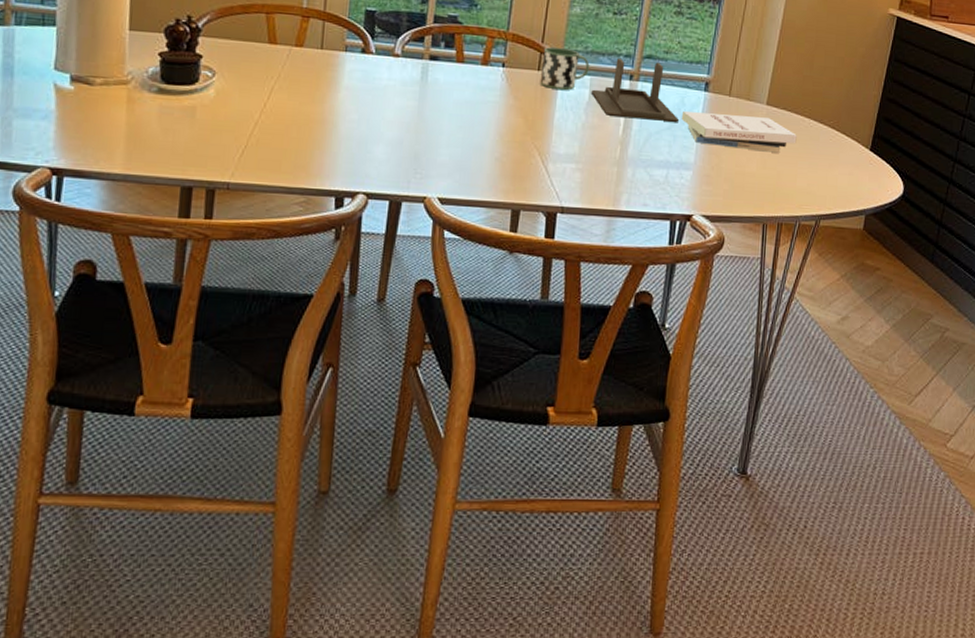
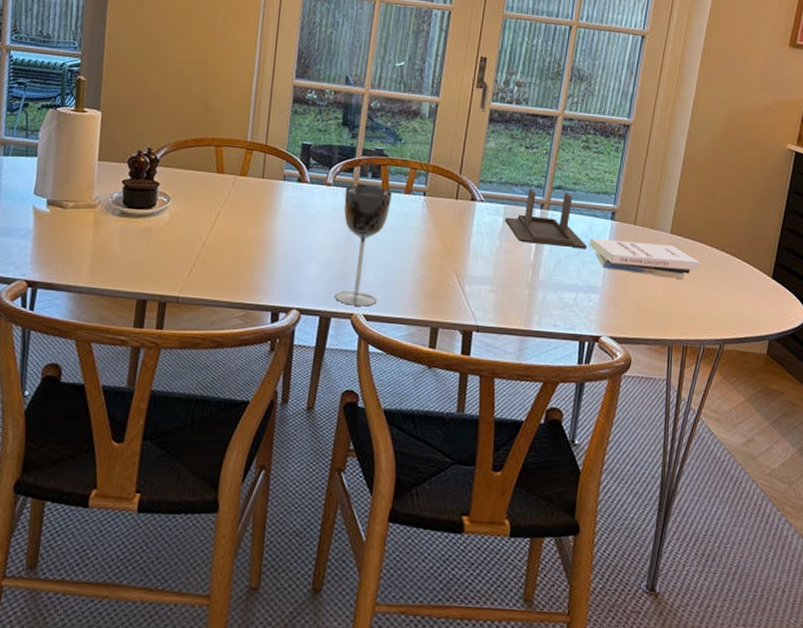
wine glass: none [405,56,467,189] -> present [334,185,392,307]
cup: present [540,46,590,90] -> none [457,177,504,217]

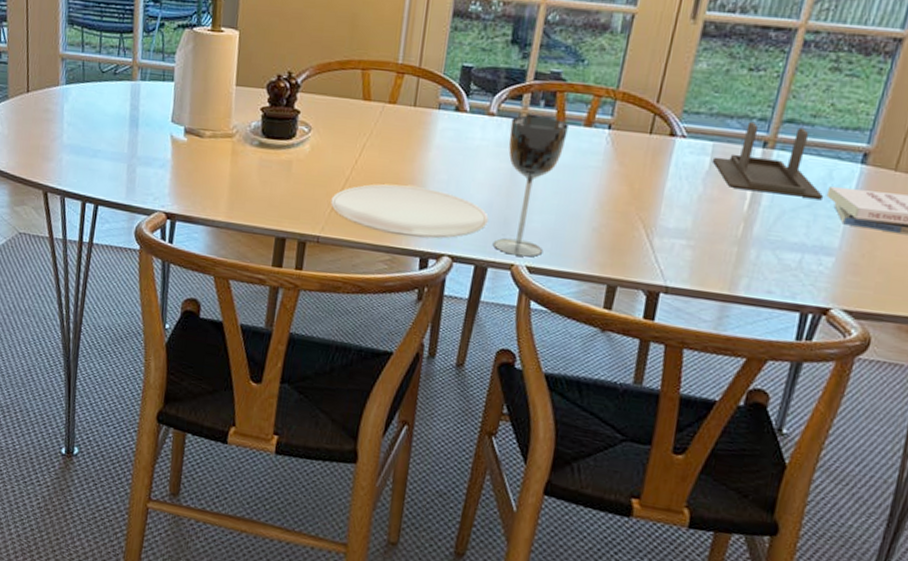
plate: none [189,247,330,294] -> present [331,184,489,239]

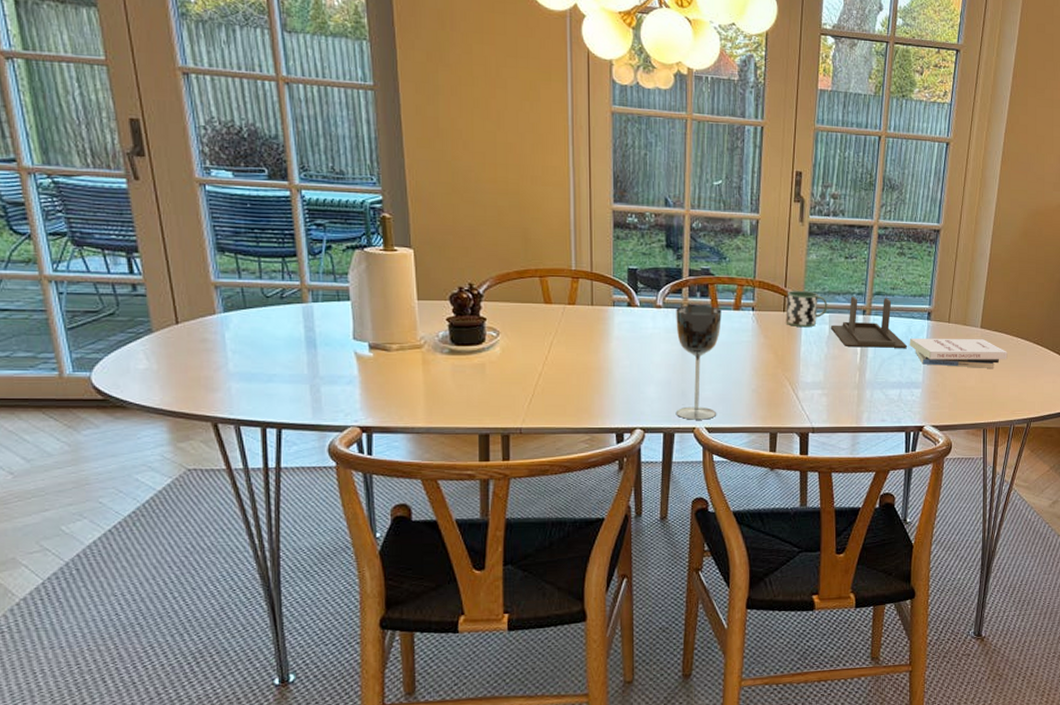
plate: present [331,184,489,239] -> none [528,374,669,417]
cup: none [651,107,714,157] -> present [786,290,828,327]

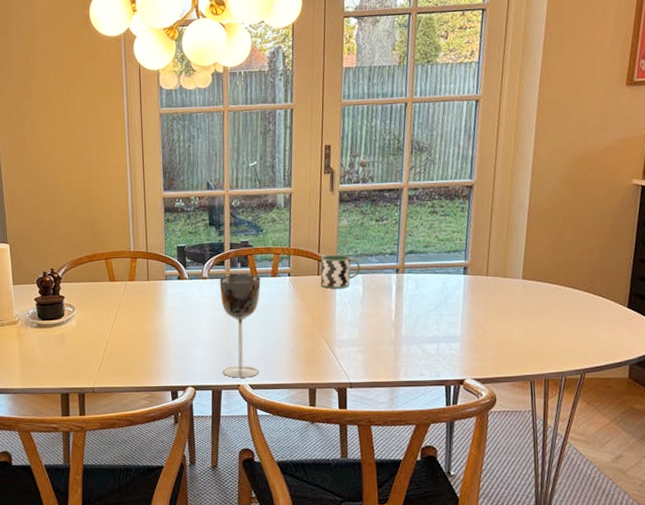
napkin holder: present [830,296,908,348] -> none [364,256,444,305]
books: present [909,339,1008,368] -> none [445,290,554,320]

